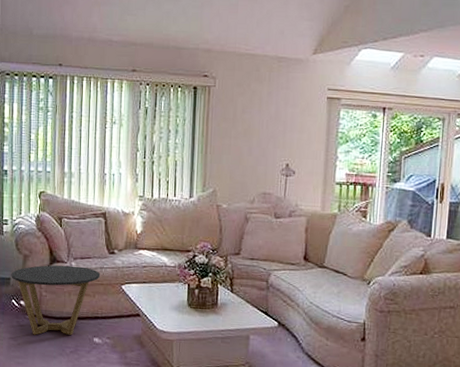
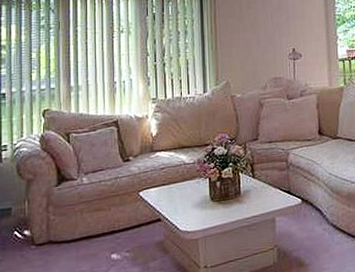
side table: present [11,265,101,335] -> none [12,180,116,266]

